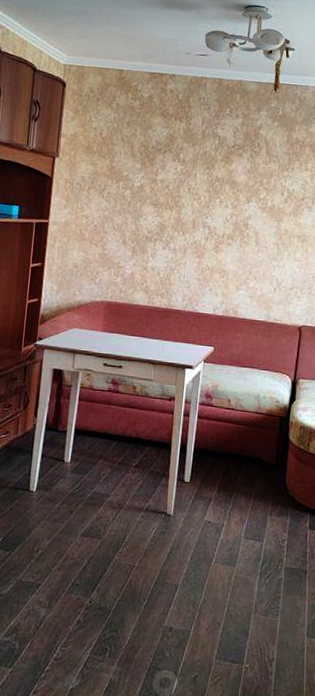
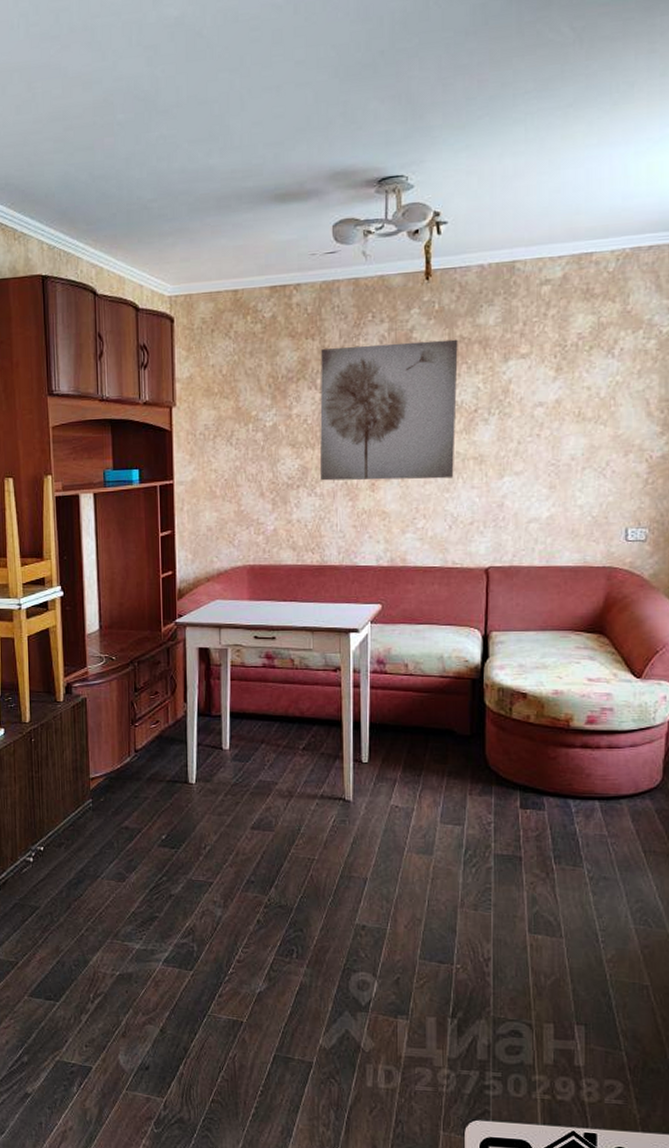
wall art: none [174,130,294,250] -> present [319,339,458,481]

